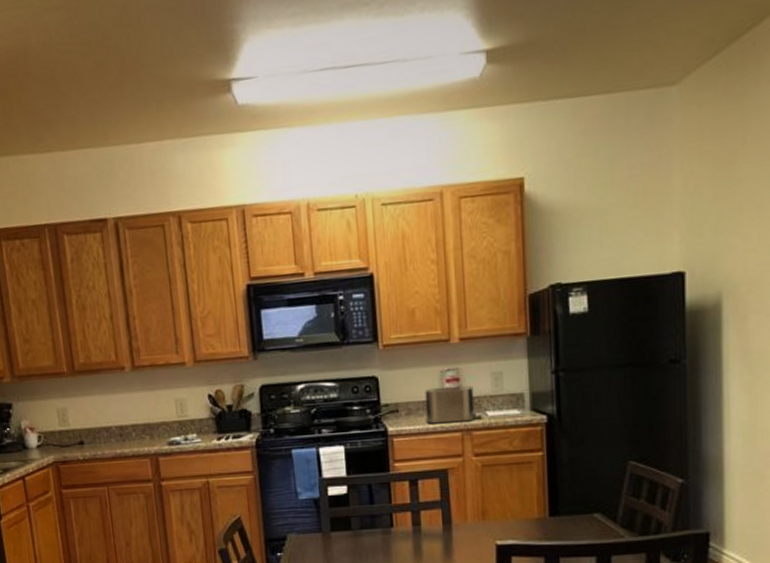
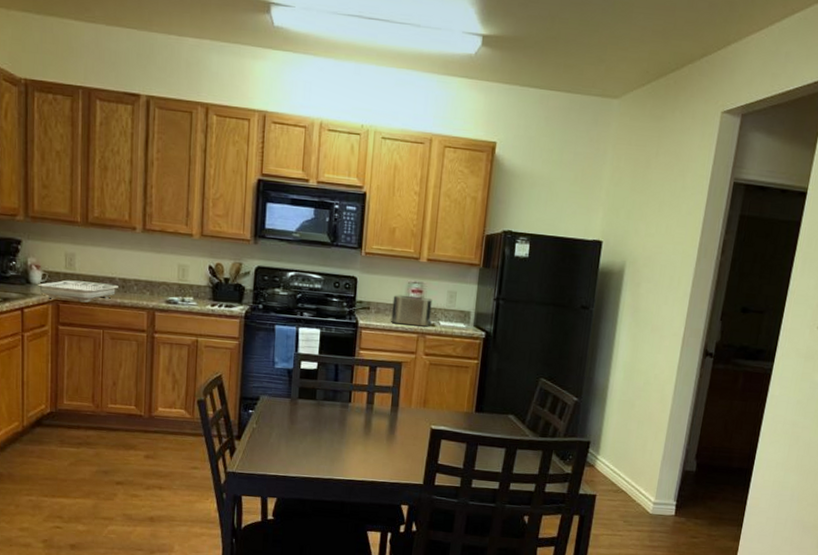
dish rack: none [35,434,116,462] -> present [38,280,118,303]

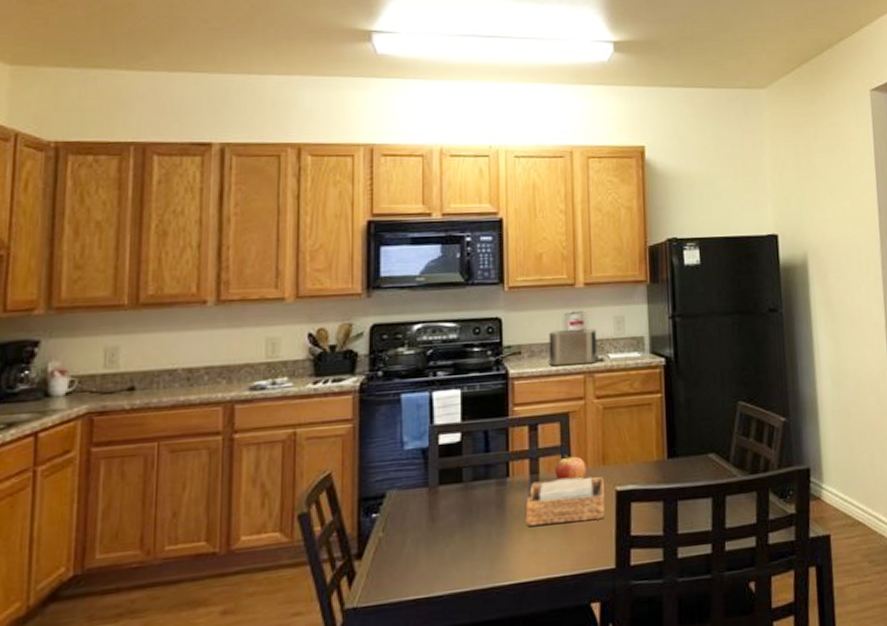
dish rack: present [38,280,118,303] -> none [62,378,181,413]
napkin holder: none [359,410,424,448] -> present [525,476,605,526]
fruit: none [386,393,411,415] -> present [555,454,587,481]

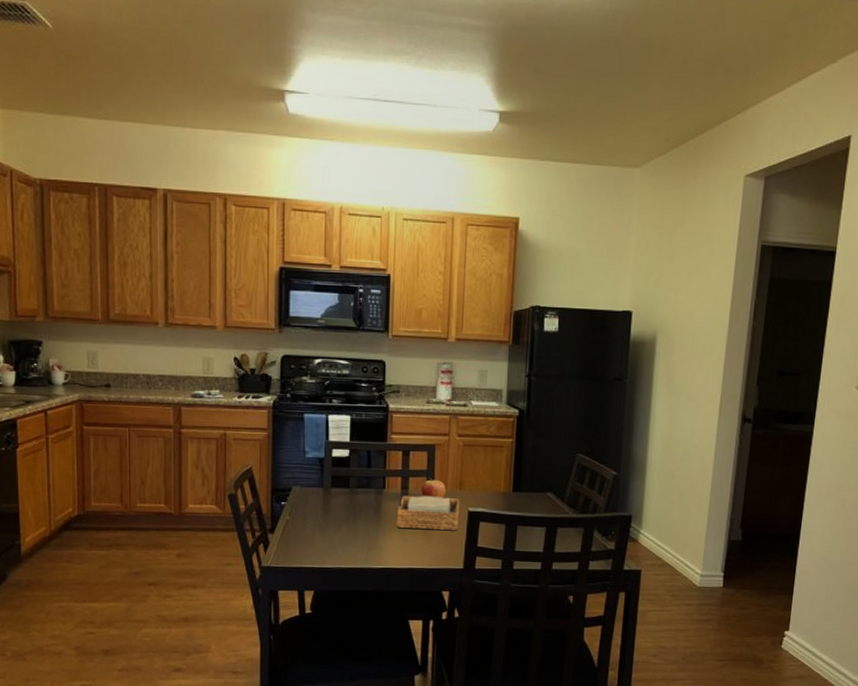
toaster: present [548,328,600,368] -> none [422,376,465,409]

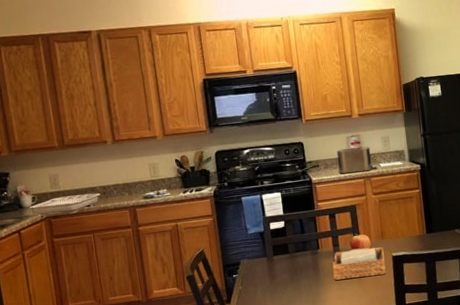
dish rack: none [61,379,143,401] -> present [29,193,100,218]
toaster: none [422,376,465,409] -> present [336,146,374,175]

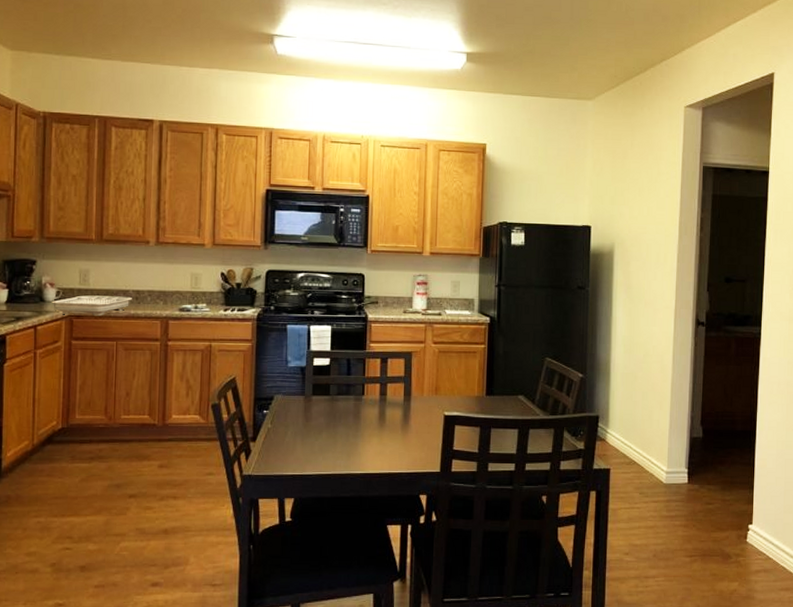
napkin holder: present [332,247,386,280] -> none [374,401,436,435]
toaster: present [336,146,374,175] -> none [399,287,440,318]
fruit: present [350,233,371,251] -> none [399,383,423,403]

